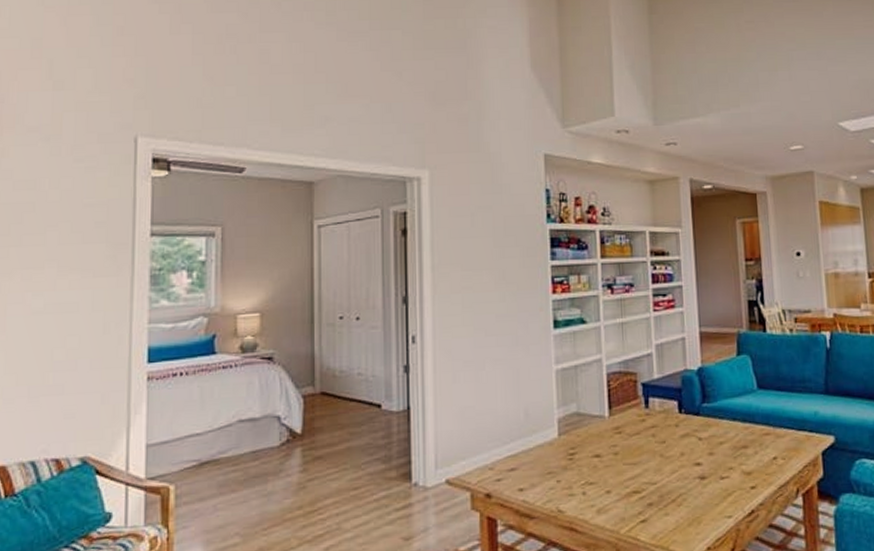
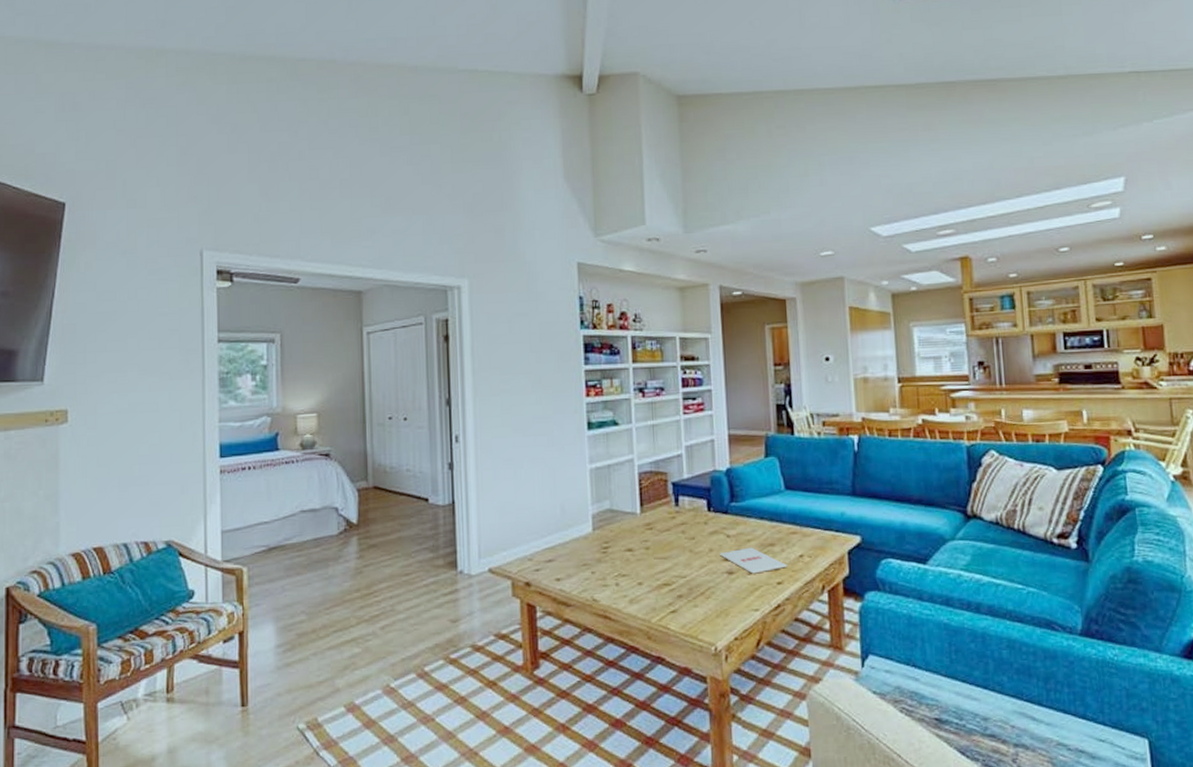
magazine: none [691,450,761,479] -> present [719,547,787,574]

